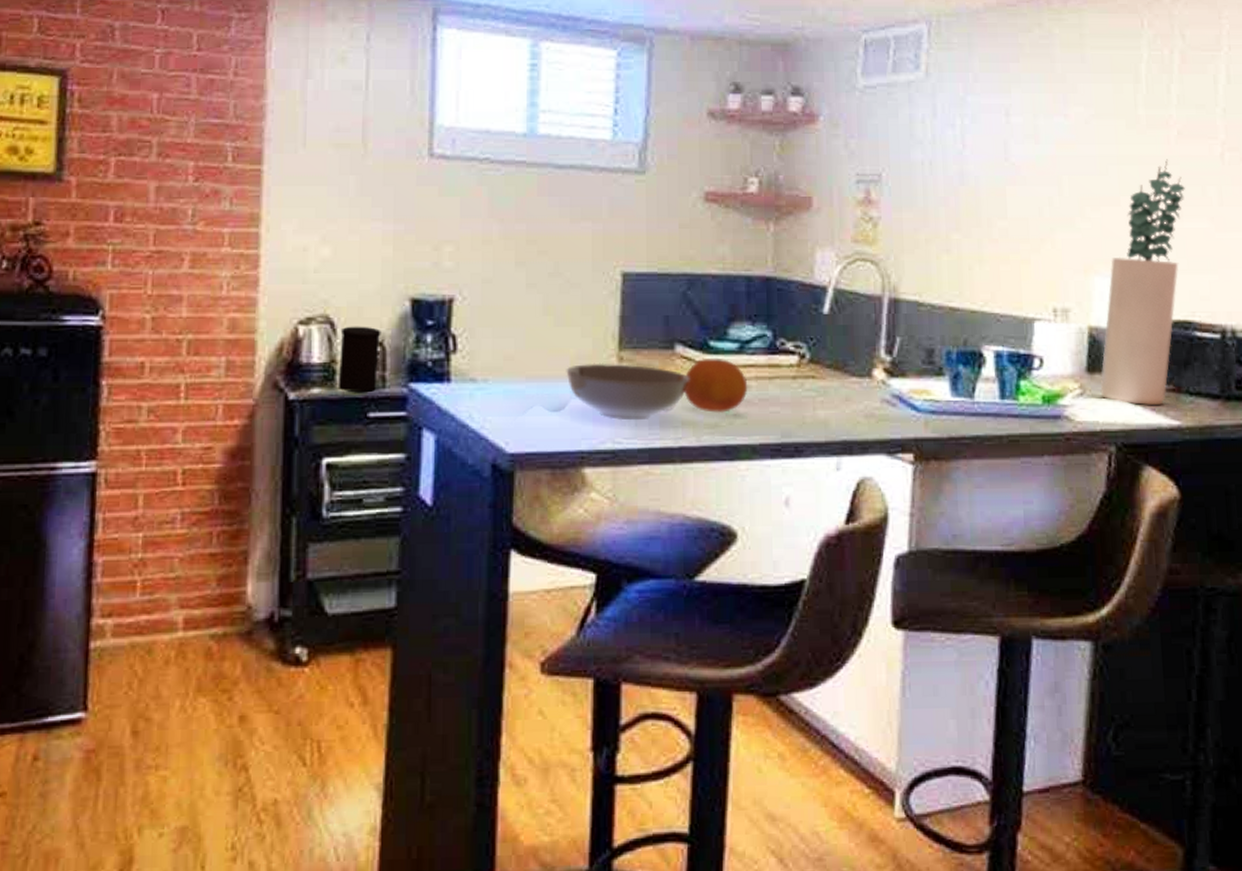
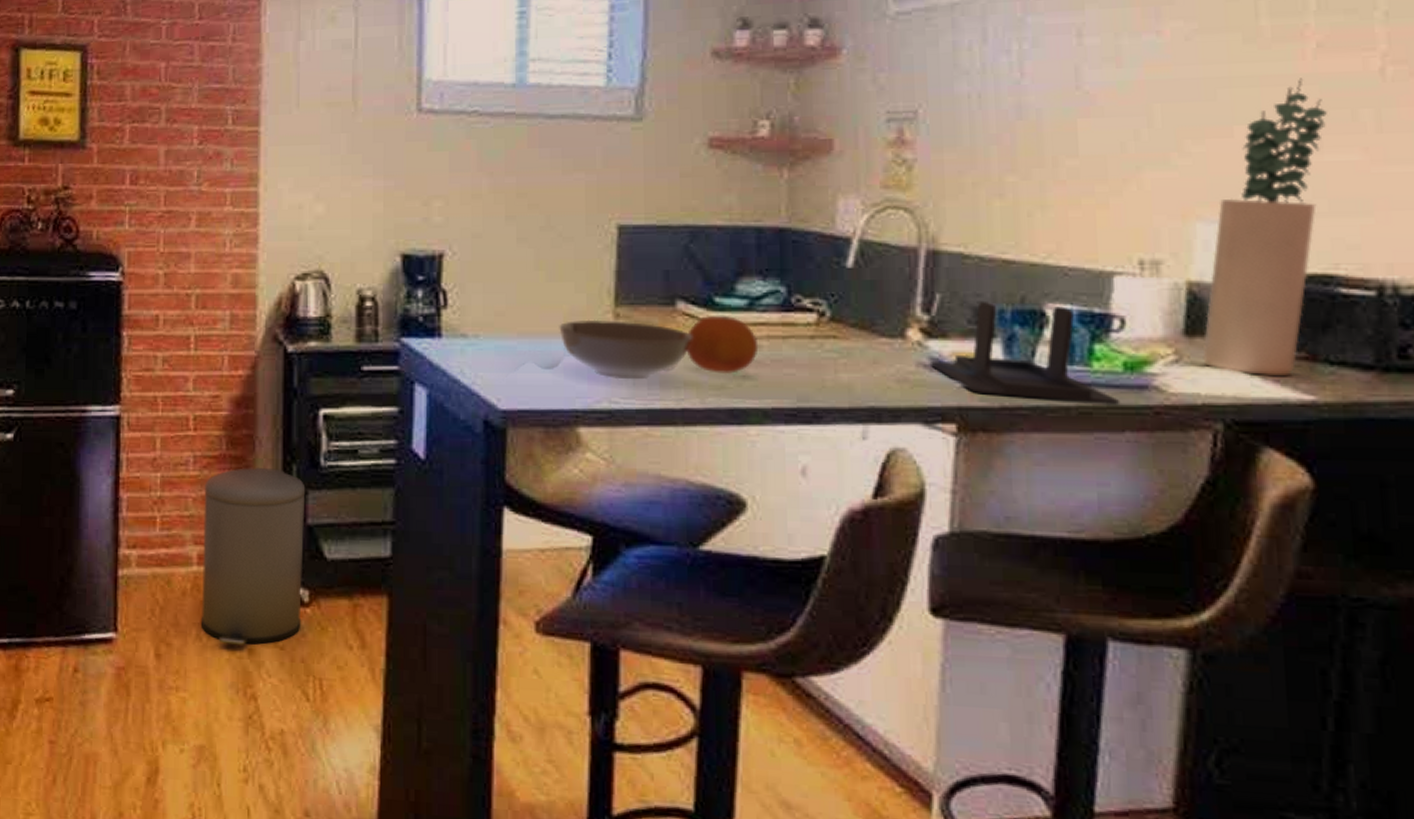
pedal bin: none [187,522,306,713] -> present [202,468,306,645]
canister: present [337,326,381,393] -> none [333,281,373,347]
napkin holder: none [891,343,1040,432] -> present [929,300,1121,404]

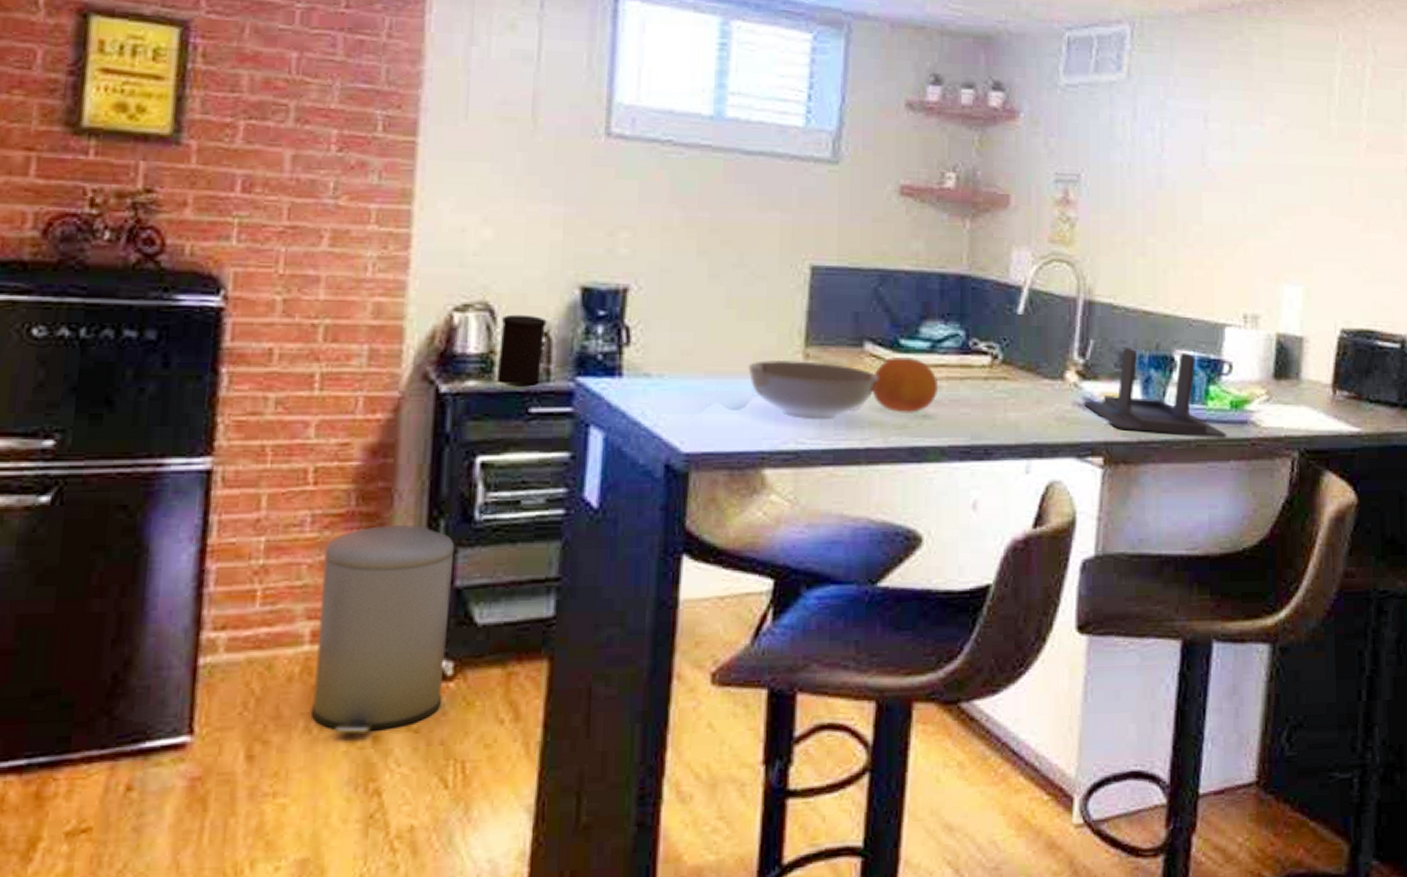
canister: none [333,281,373,347] -> present [496,314,547,387]
vase: present [1202,78,1327,377] -> none [1286,171,1372,413]

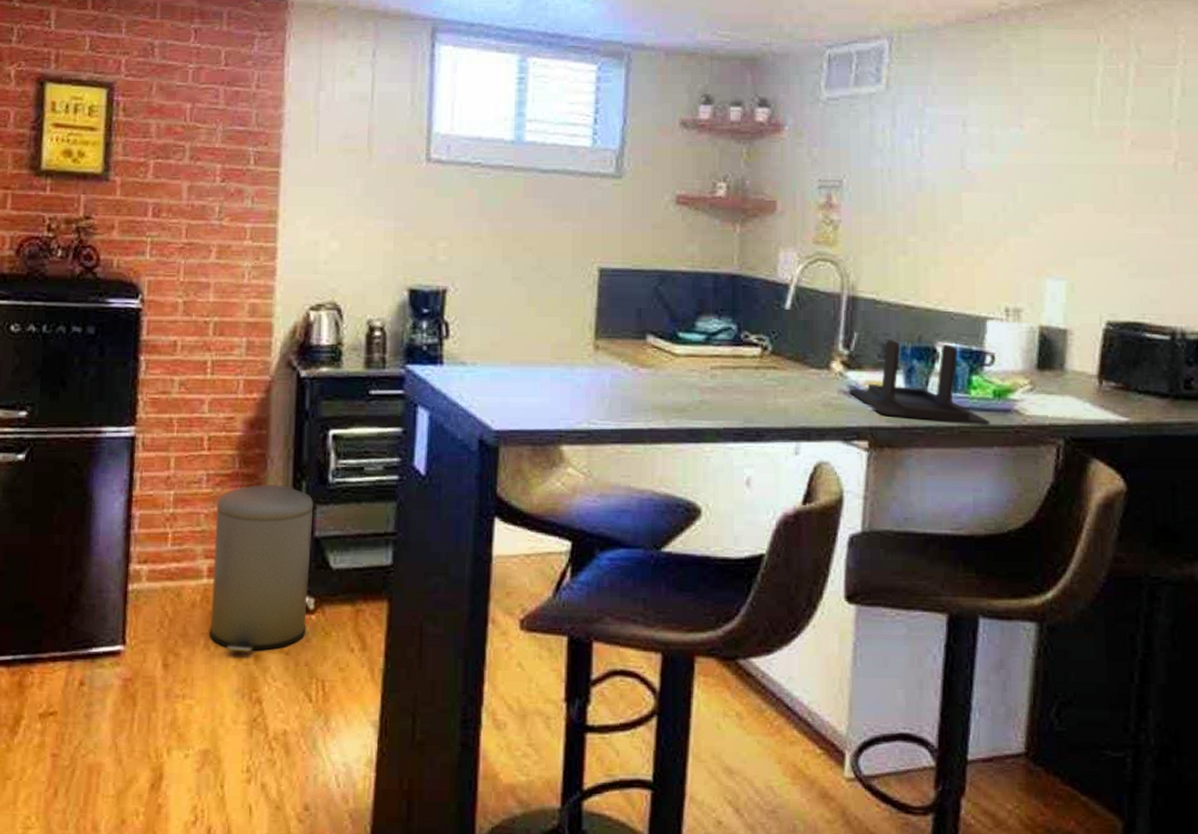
canister: present [496,314,547,387] -> none [343,312,382,373]
bowl: present [748,359,879,420] -> none [547,350,660,404]
fruit: present [872,356,939,415] -> none [654,347,714,400]

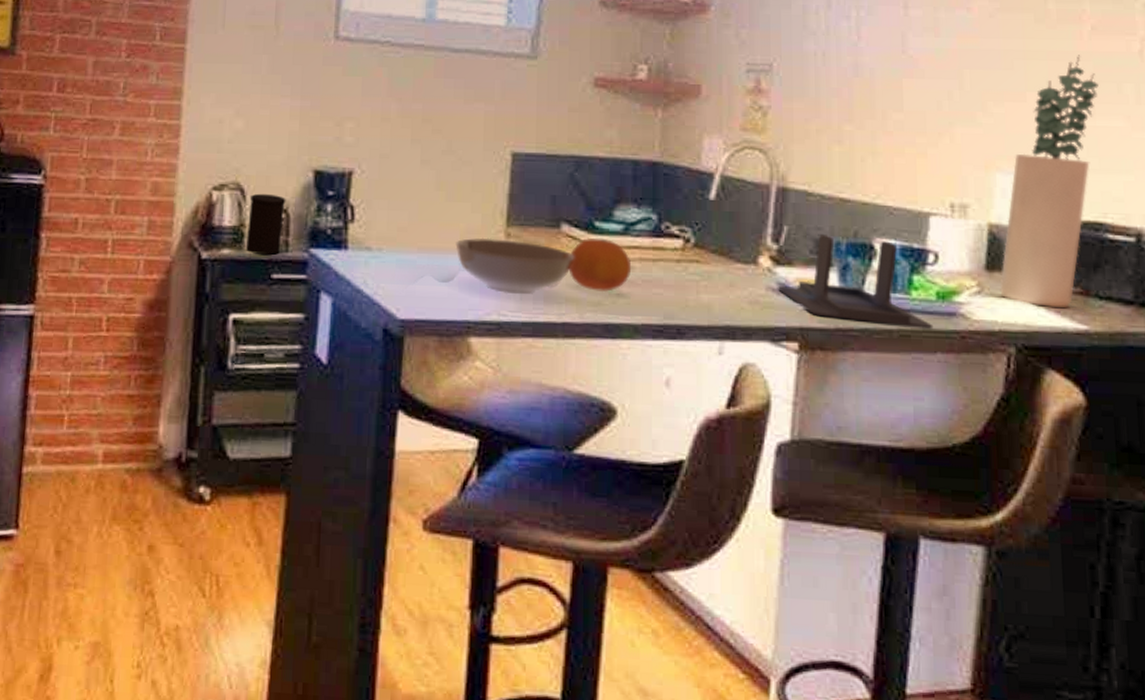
pedal bin: present [210,485,314,652] -> none [103,369,212,542]
canister: none [343,312,382,373] -> present [245,193,286,256]
bowl: none [547,350,660,404] -> present [455,237,575,295]
fruit: none [654,347,714,400] -> present [568,237,632,293]
vase: none [1050,168,1138,403] -> present [1000,55,1099,308]

